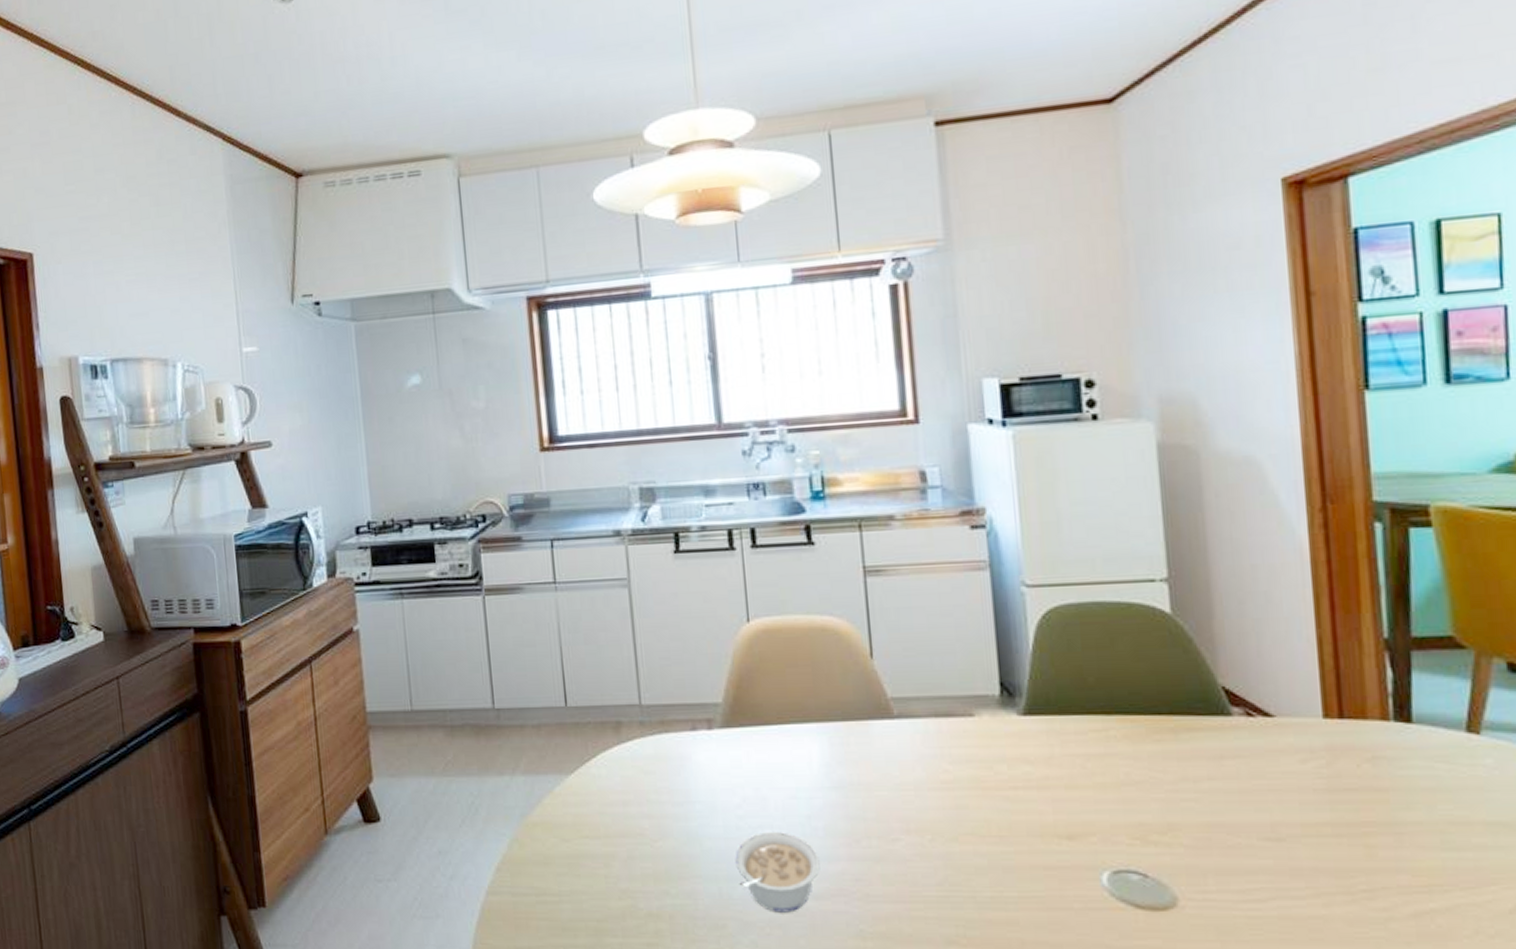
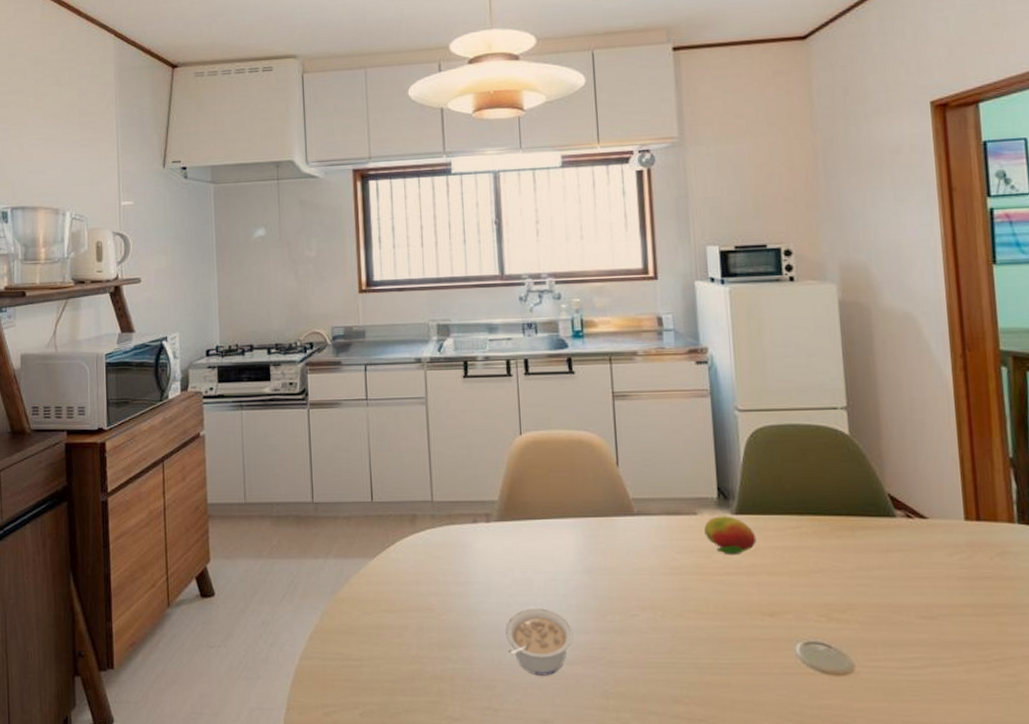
fruit: none [983,717,1051,766] -> present [704,516,757,555]

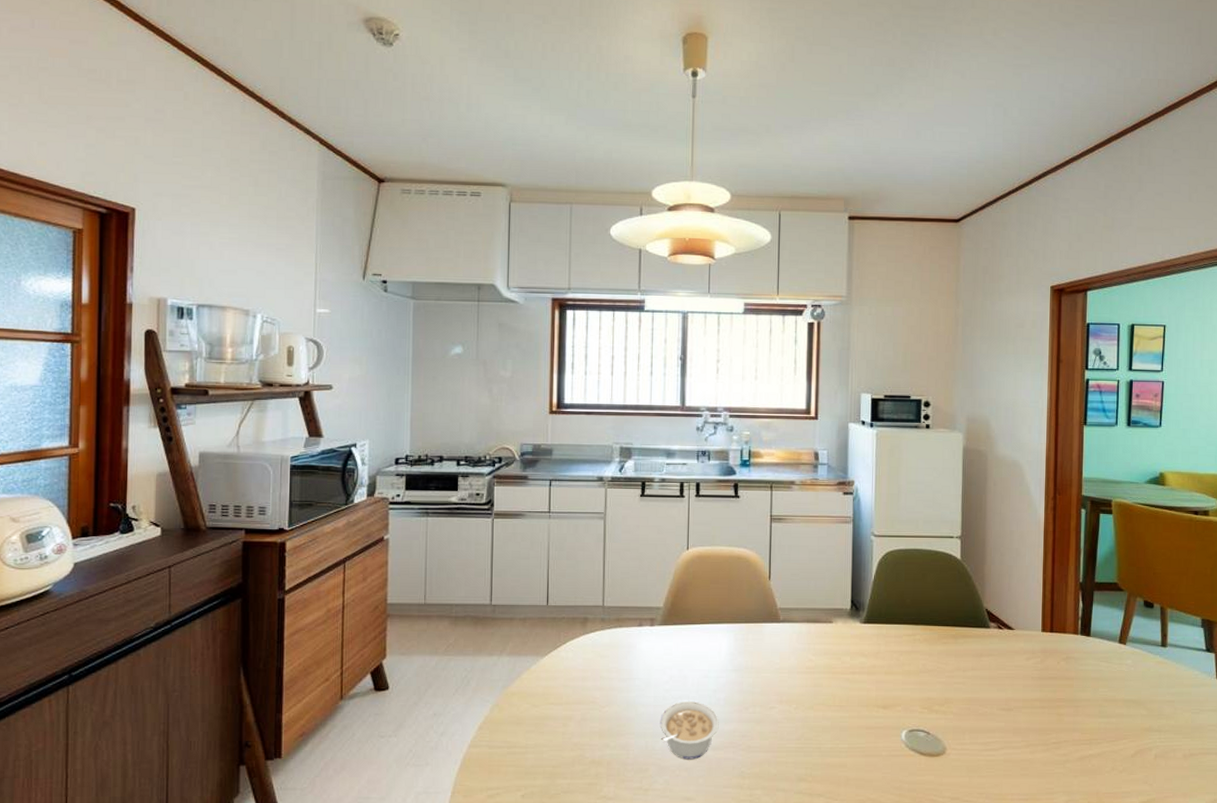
fruit: present [704,516,757,555] -> none [837,624,879,658]

